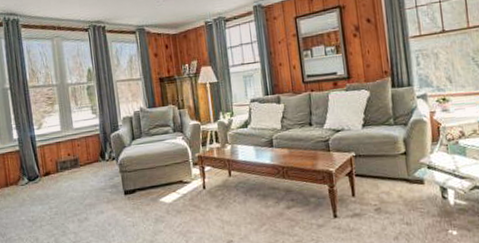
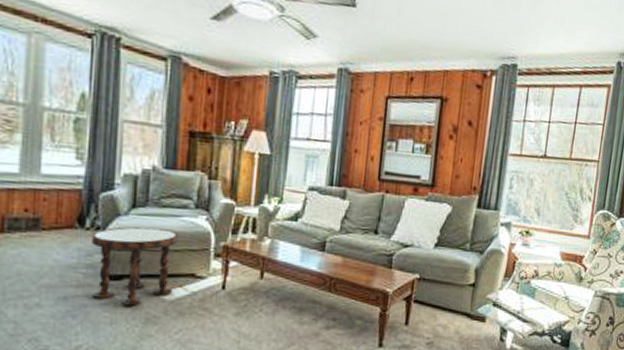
side table: none [110,151,170,211] -> present [91,226,179,306]

